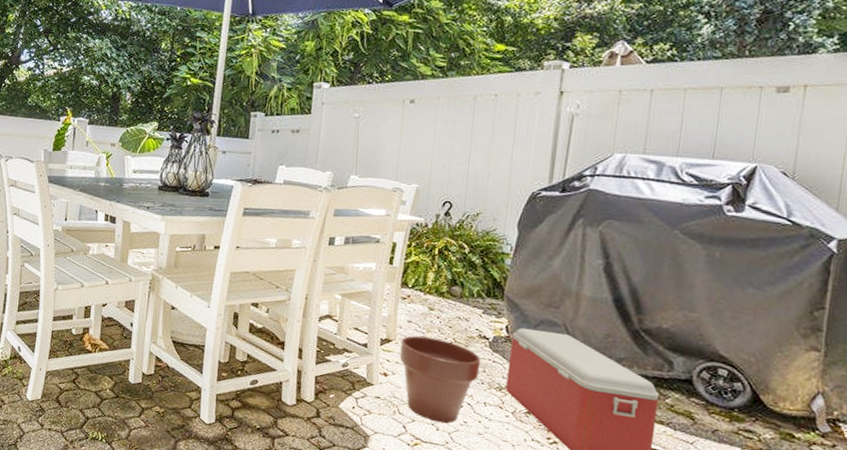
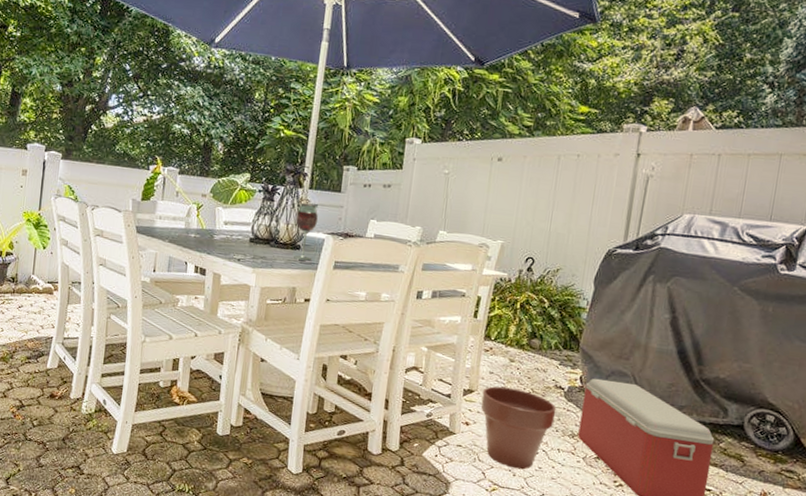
wineglass: none [203,150,227,208] -> present [294,202,319,261]

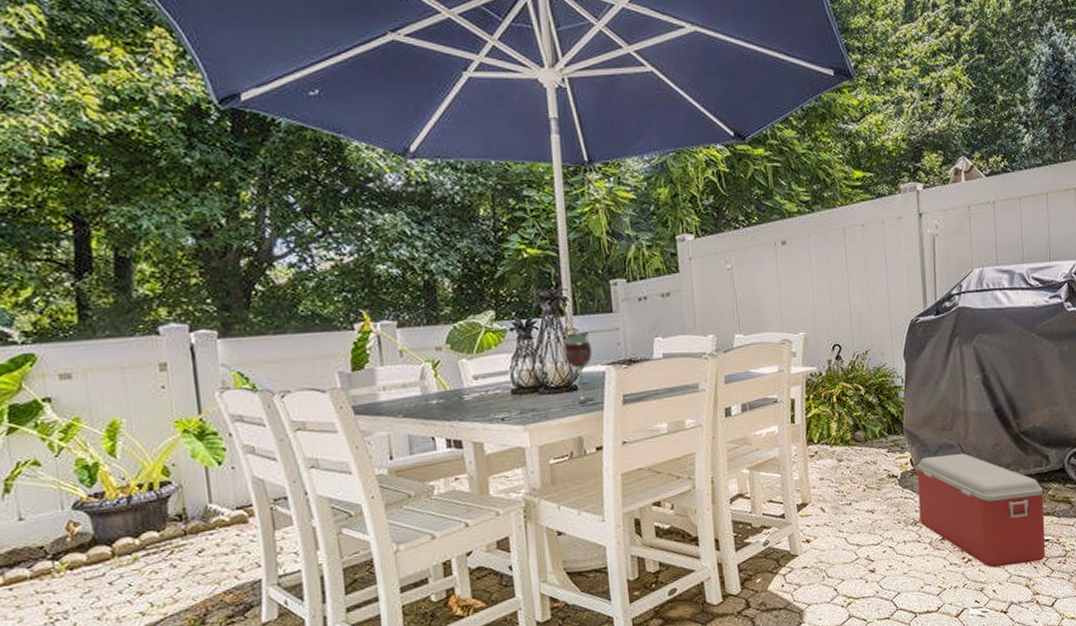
flower pot: present [480,386,557,469] -> none [817,488,895,575]

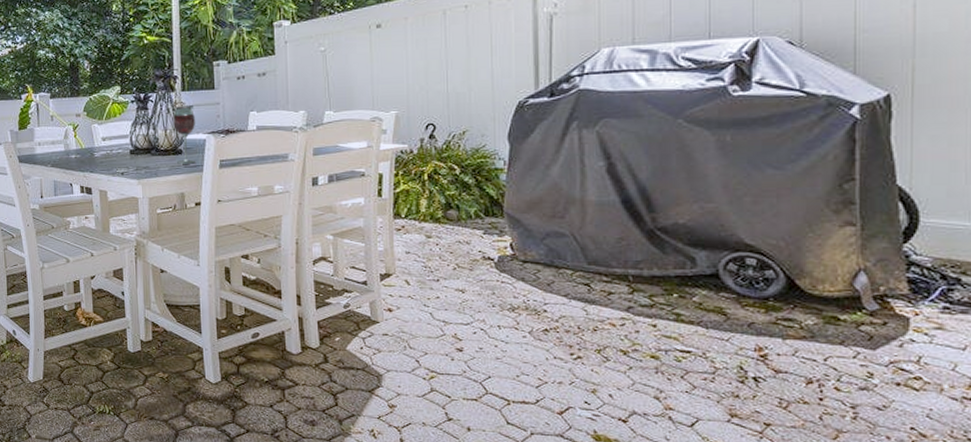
cooler: present [917,453,1046,568] -> none [518,243,686,374]

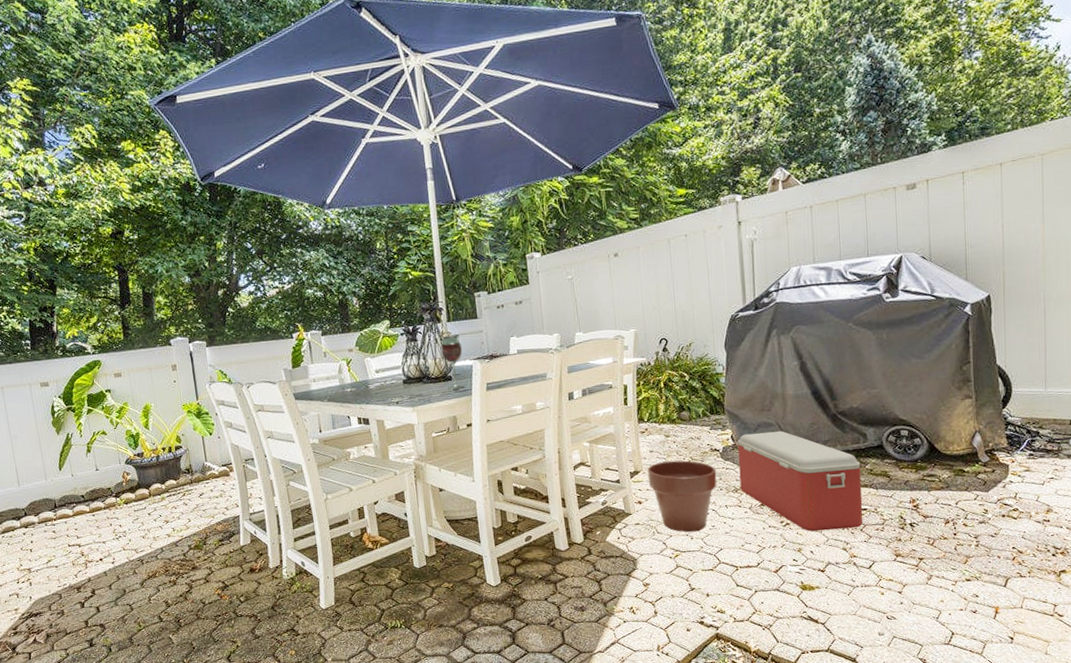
flower pot: none [401,266,489,353] -> present [647,460,717,533]
cooler: none [518,243,686,374] -> present [737,430,863,532]

